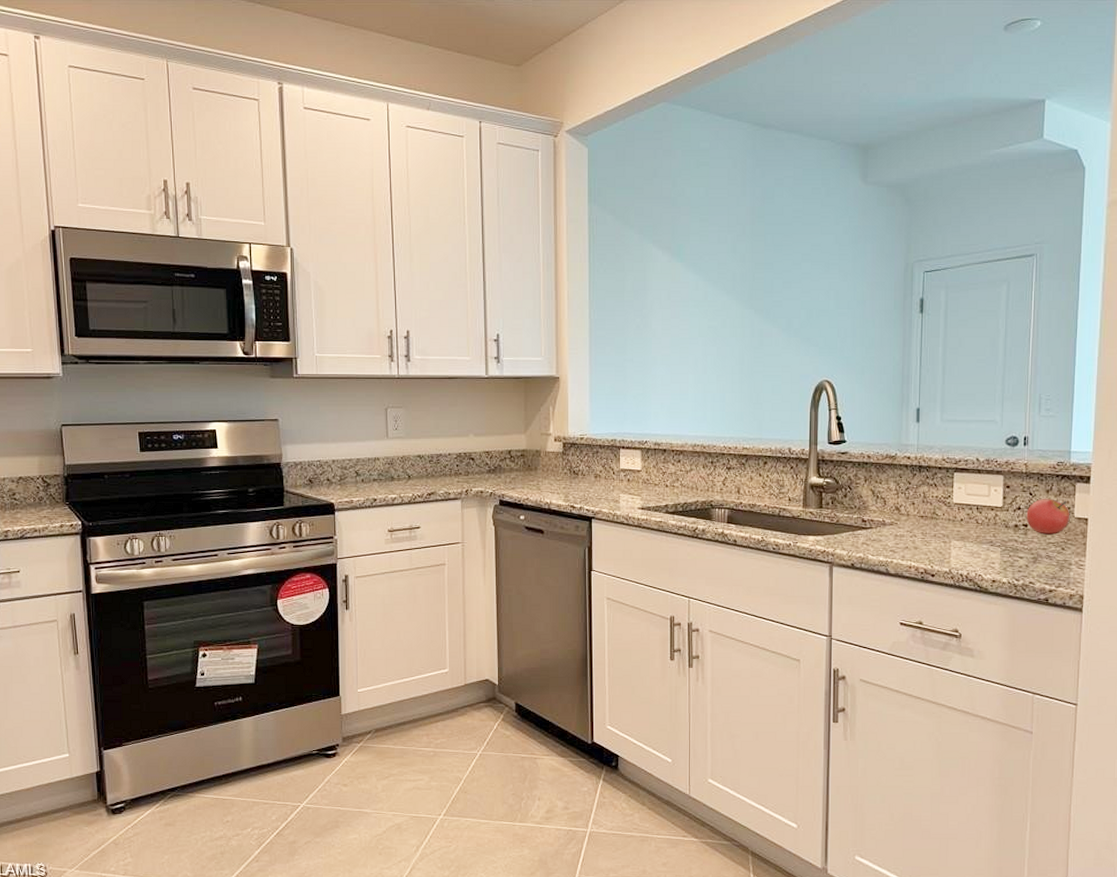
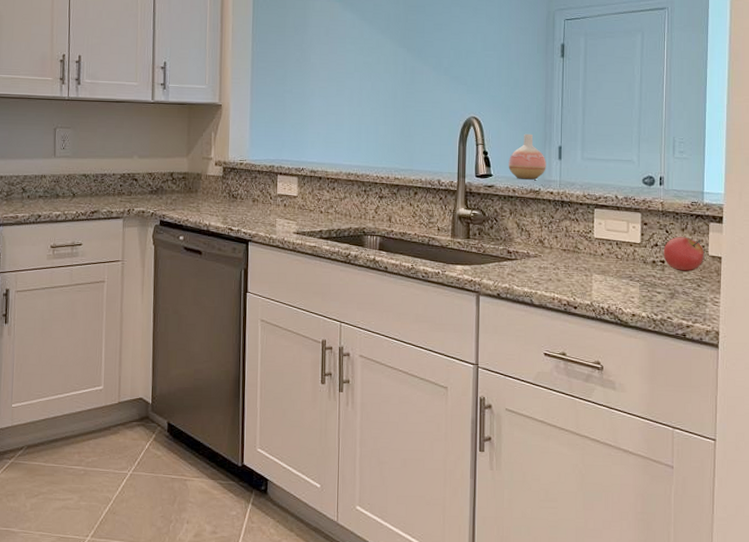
vase: none [863,396,903,446] -> present [508,133,546,181]

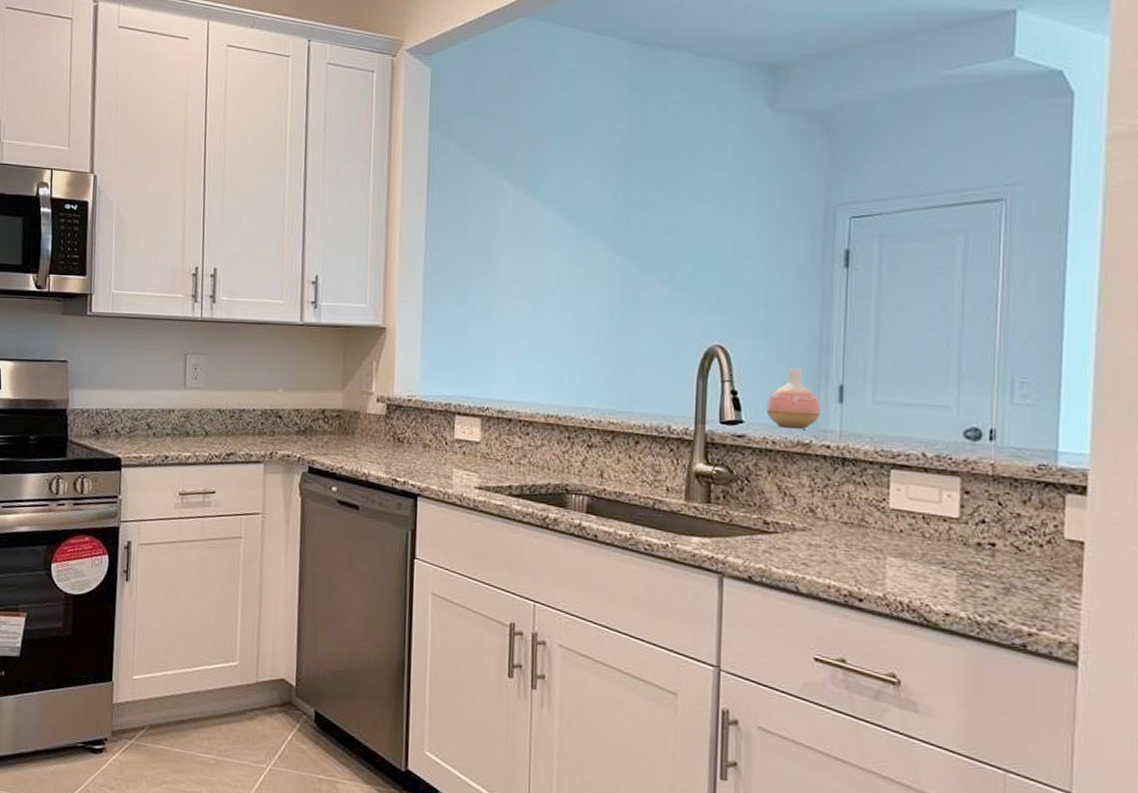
fruit: present [663,237,705,273] -> none [994,511,1058,561]

